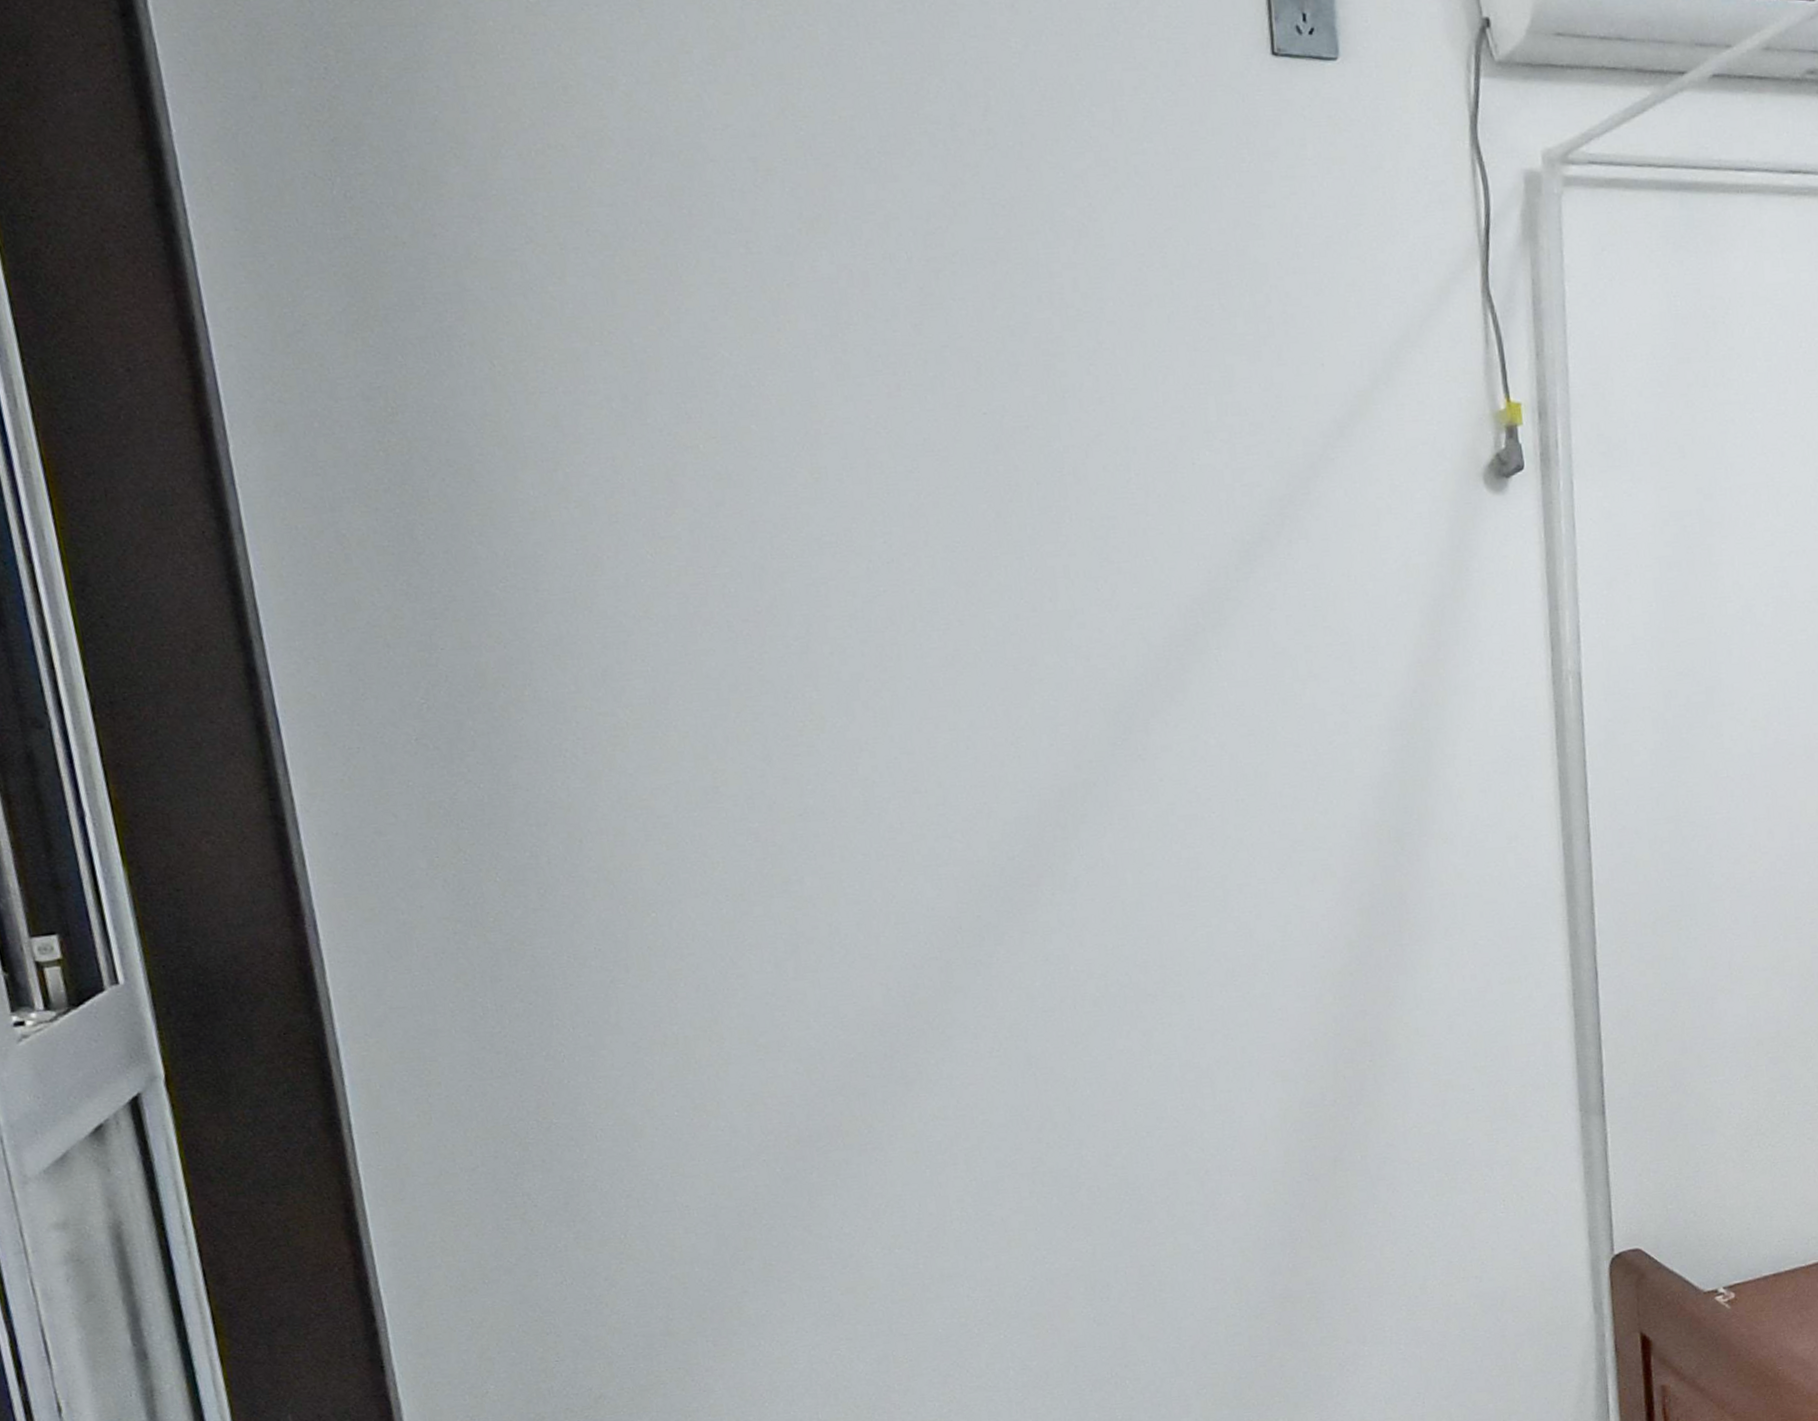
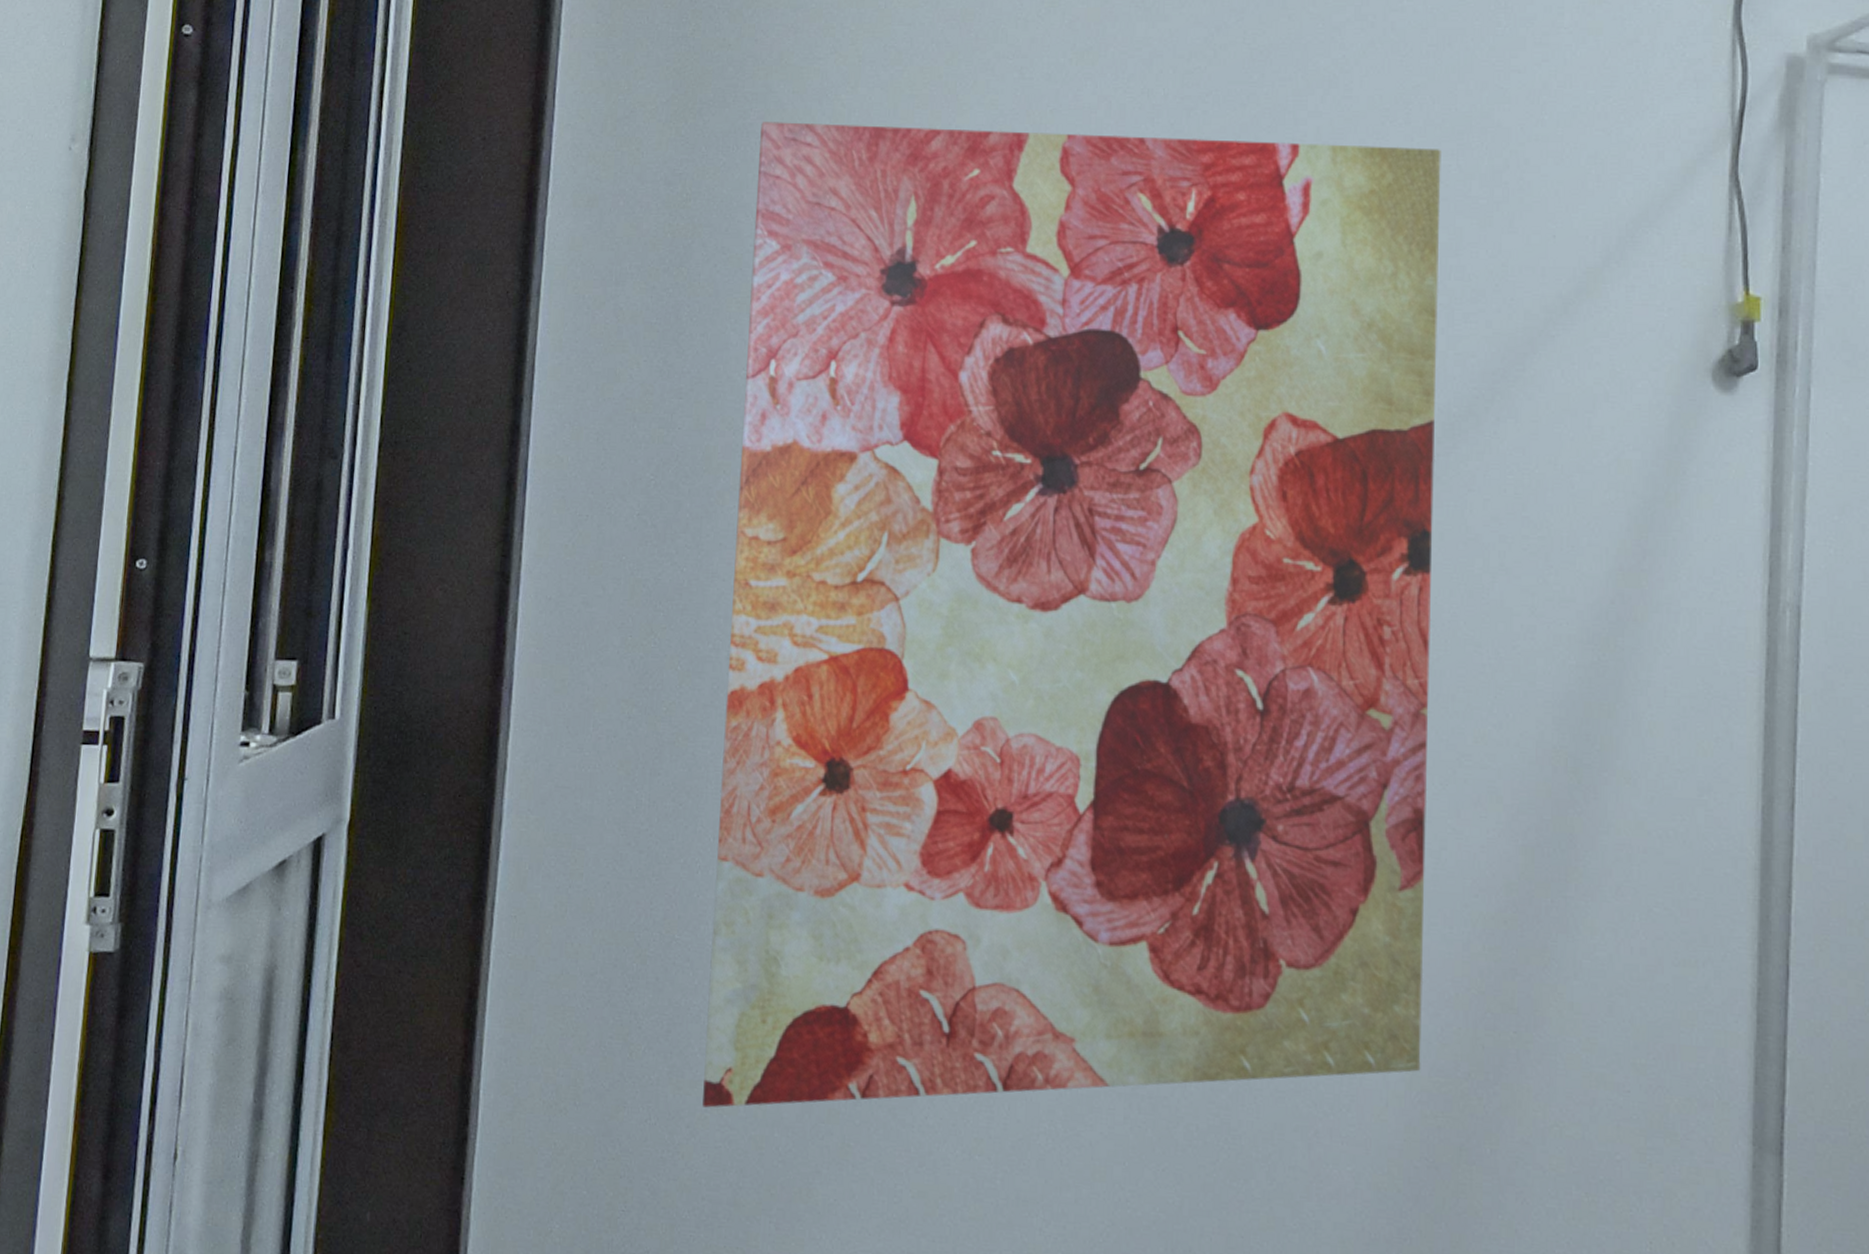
wall art: none [462,290,1292,1261] -> present [702,122,1441,1108]

